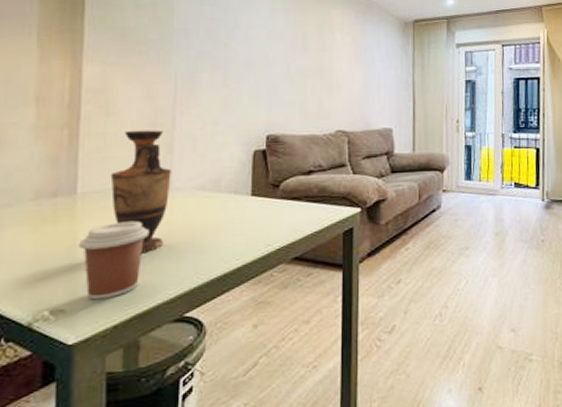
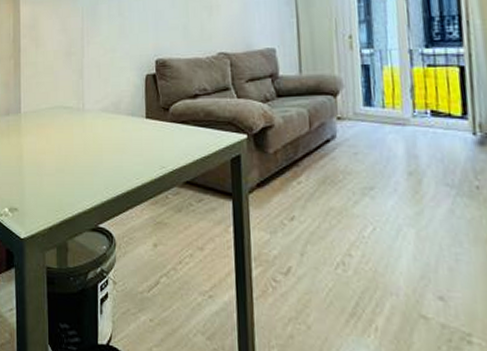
coffee cup: present [79,221,150,300] -> none [24,137,70,204]
vase: present [110,130,172,253] -> none [42,58,83,166]

